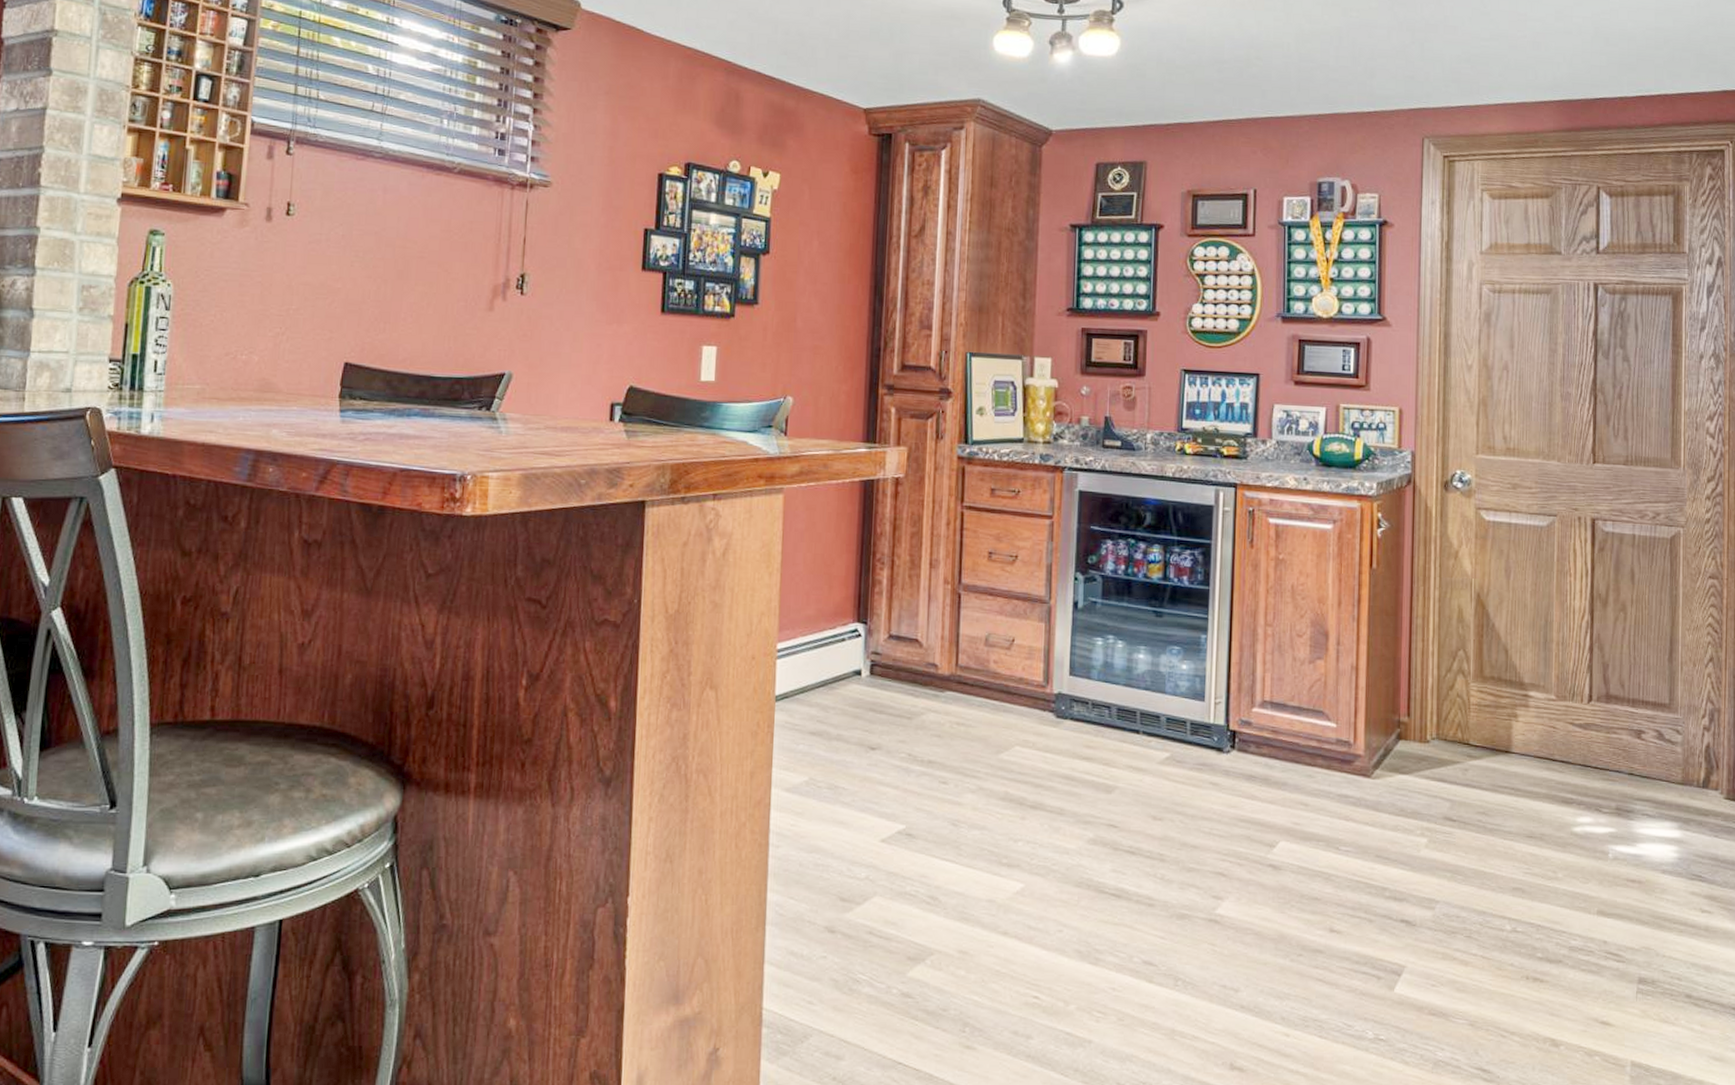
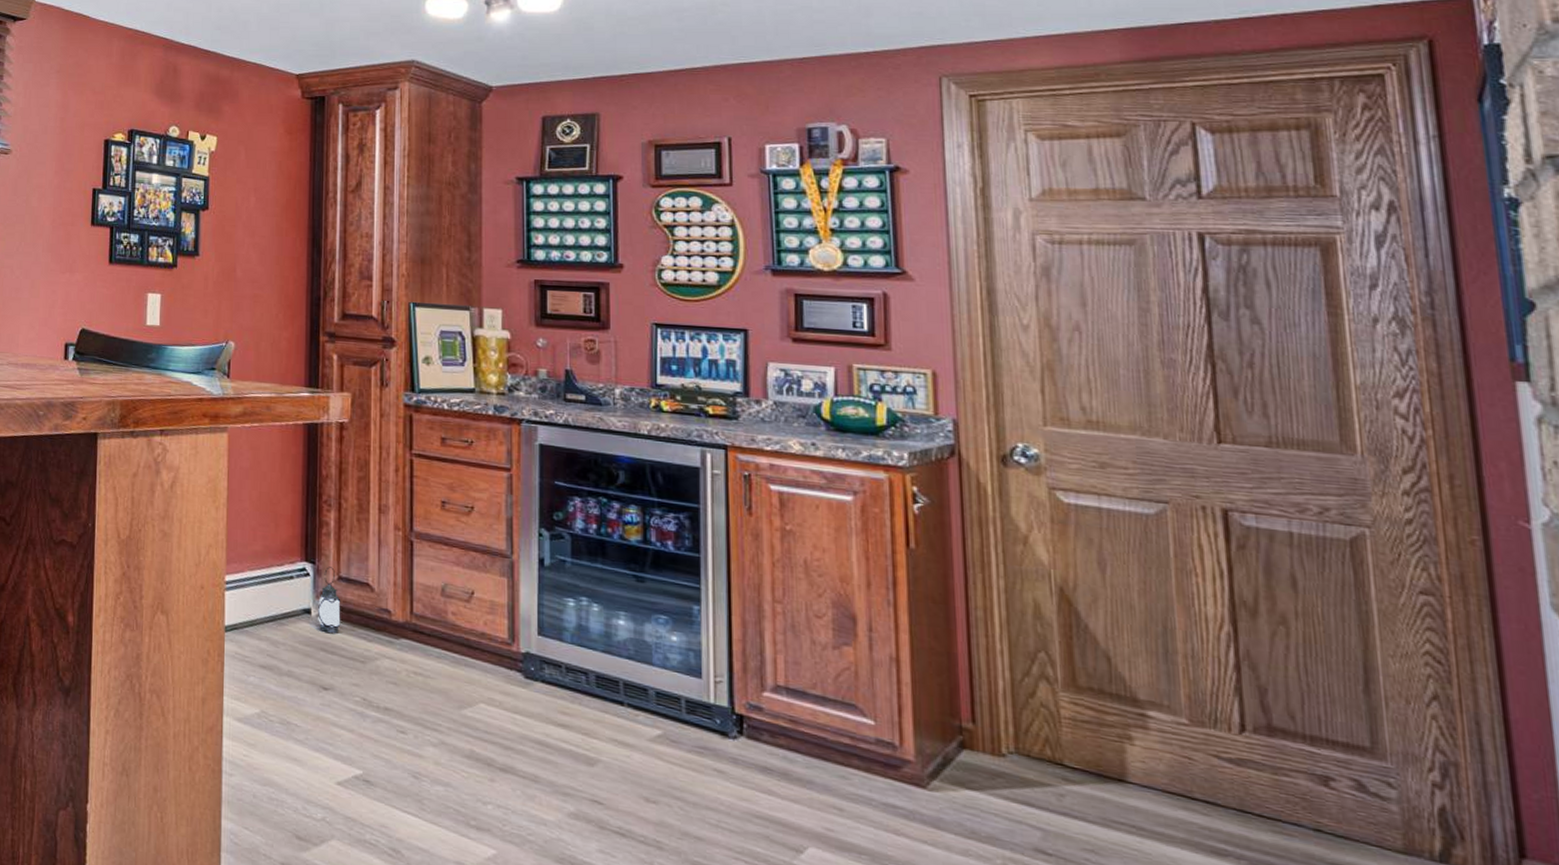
lantern: none [868,626,891,693] -> present [318,567,341,634]

